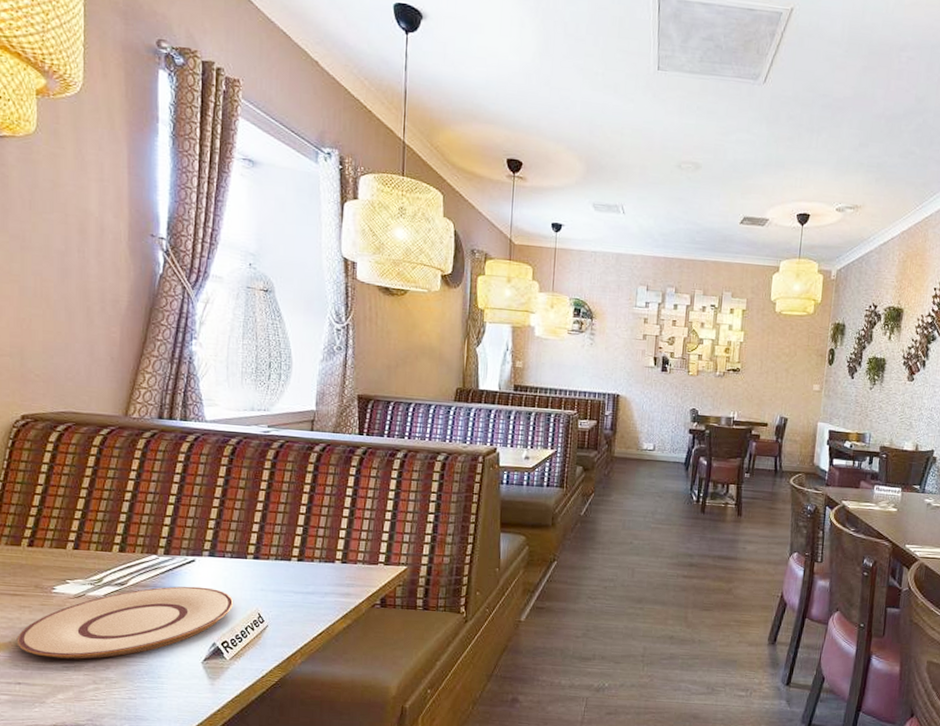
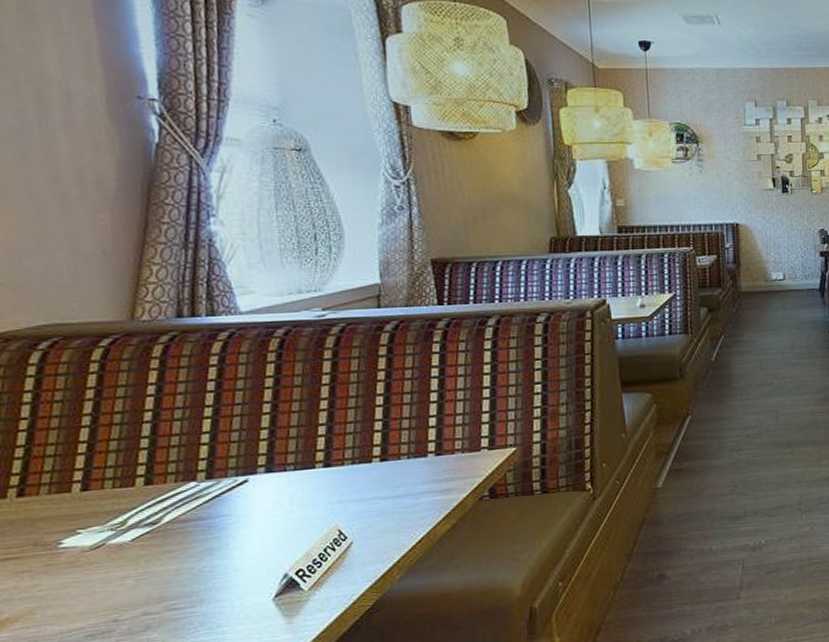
plate: present [16,586,234,659] -> none [16,509,306,629]

